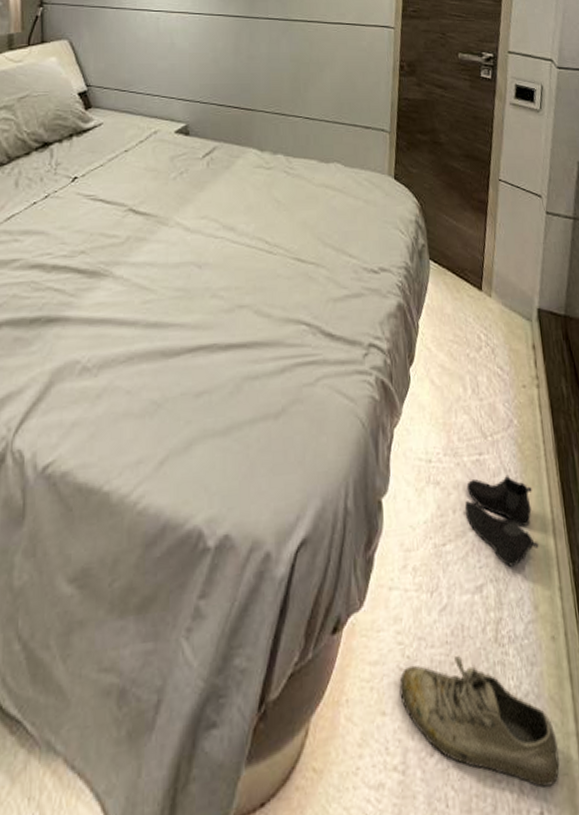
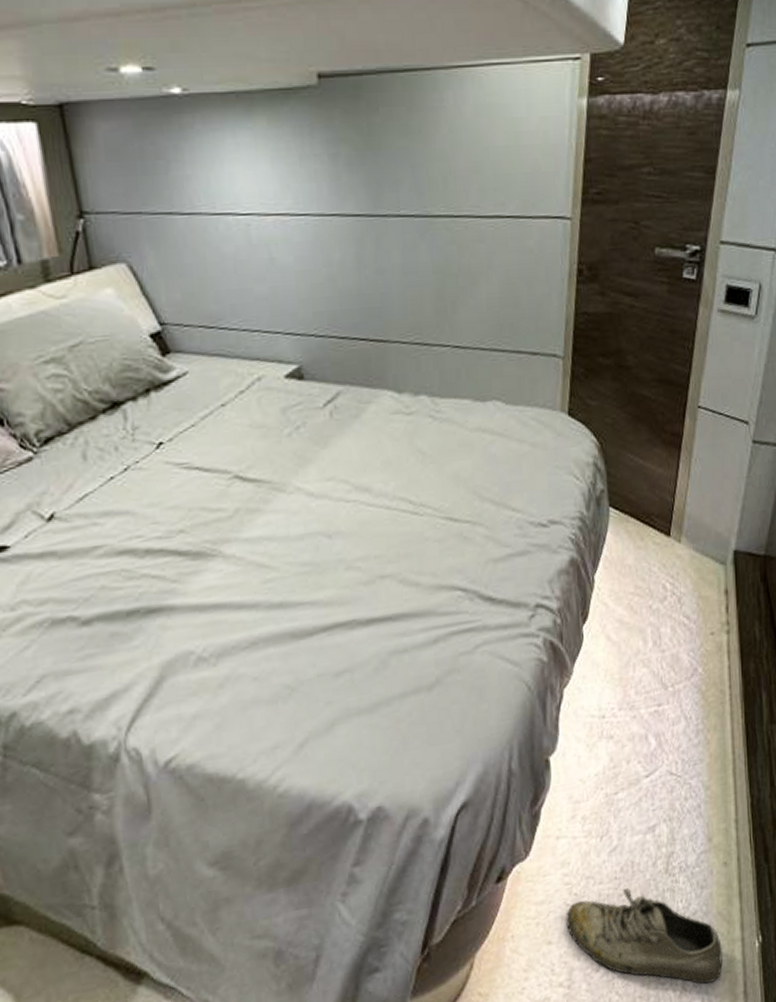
boots: present [464,474,539,567] -> none [639,722,717,806]

